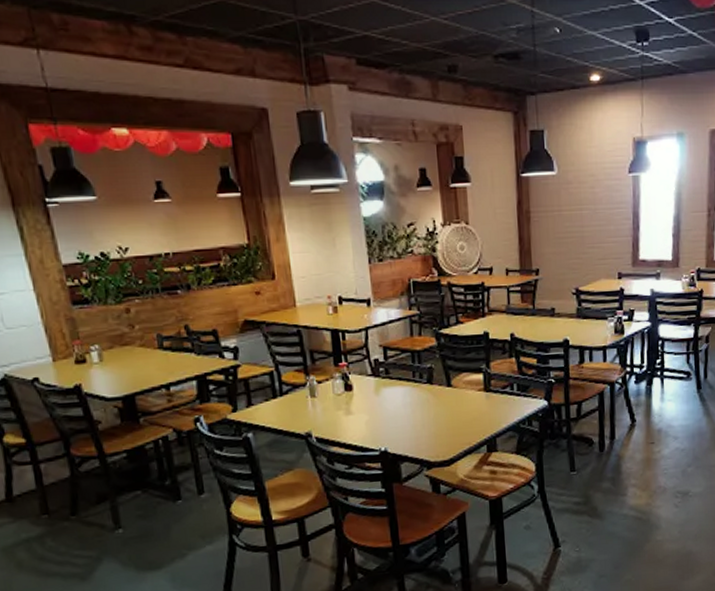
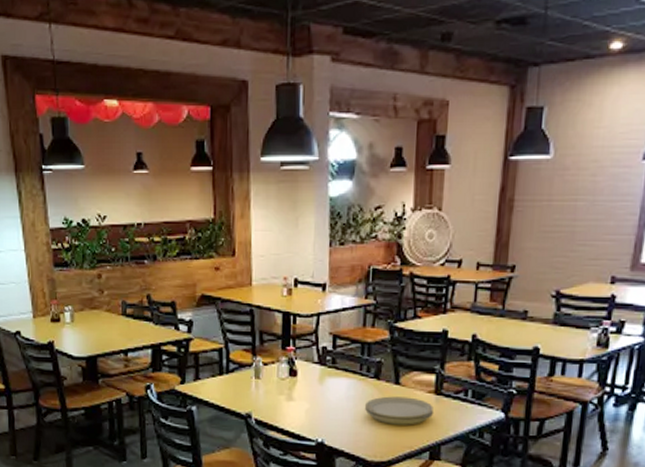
plate: none [422,397,486,425] -> present [365,396,434,425]

